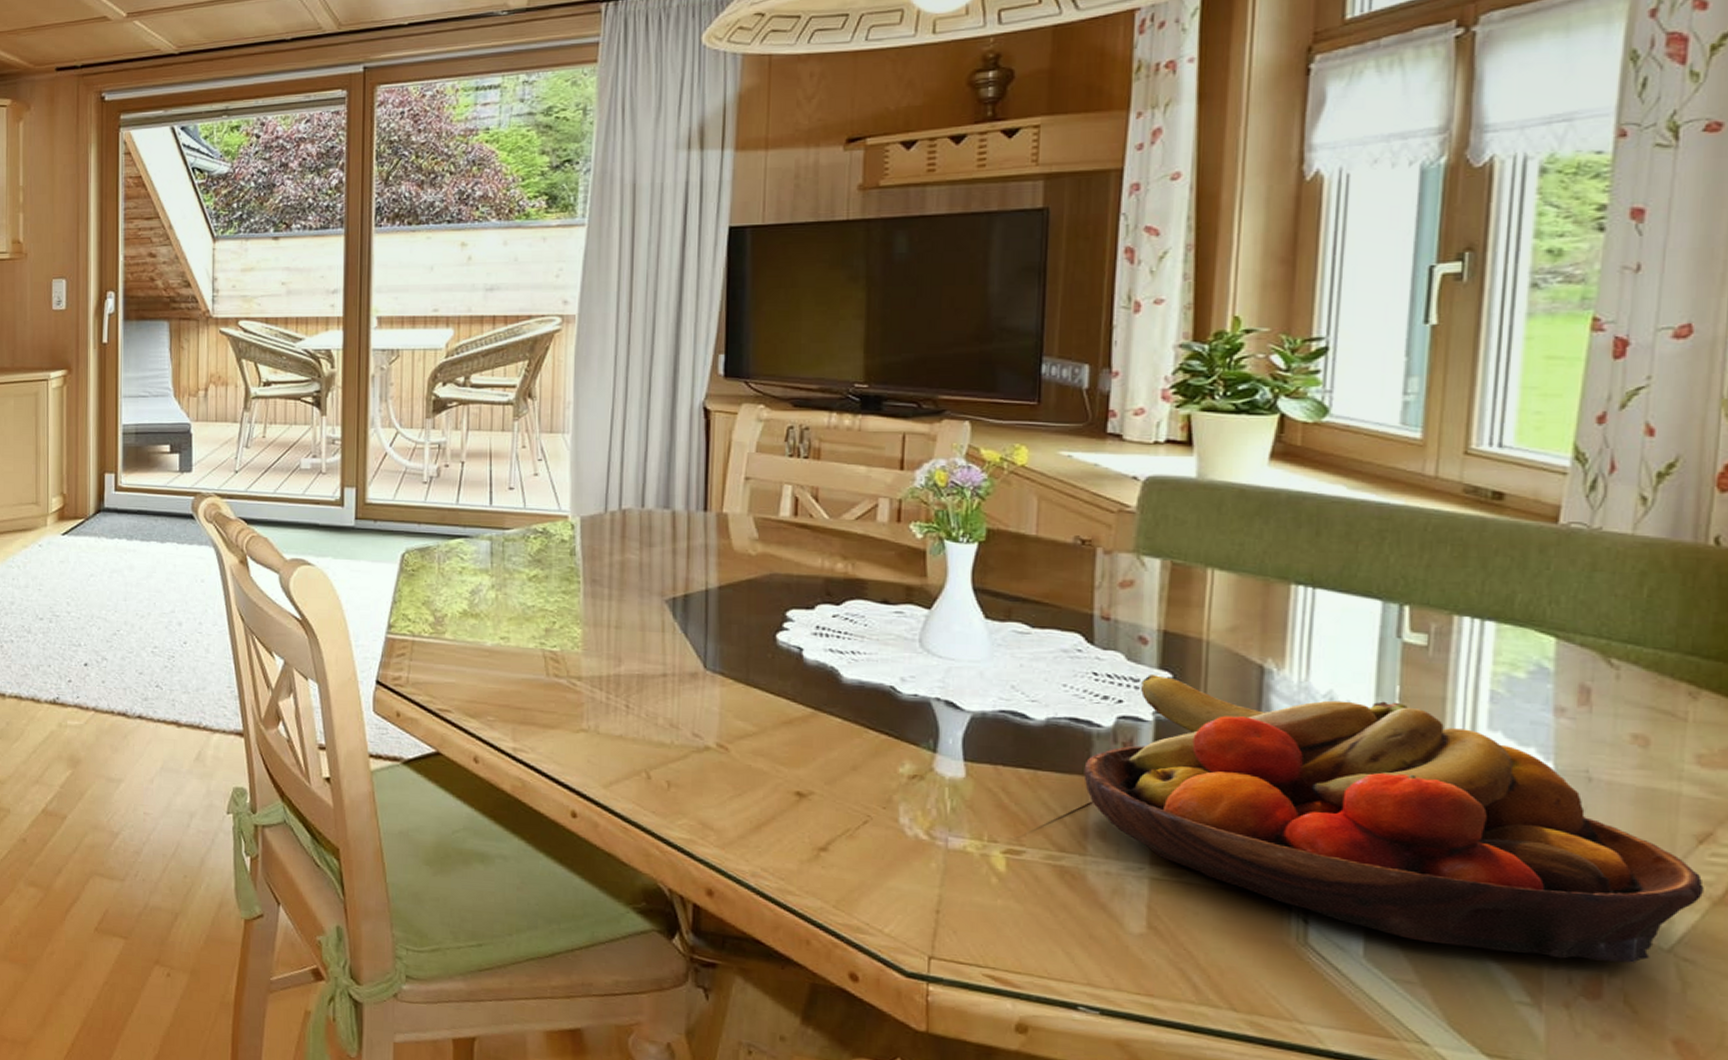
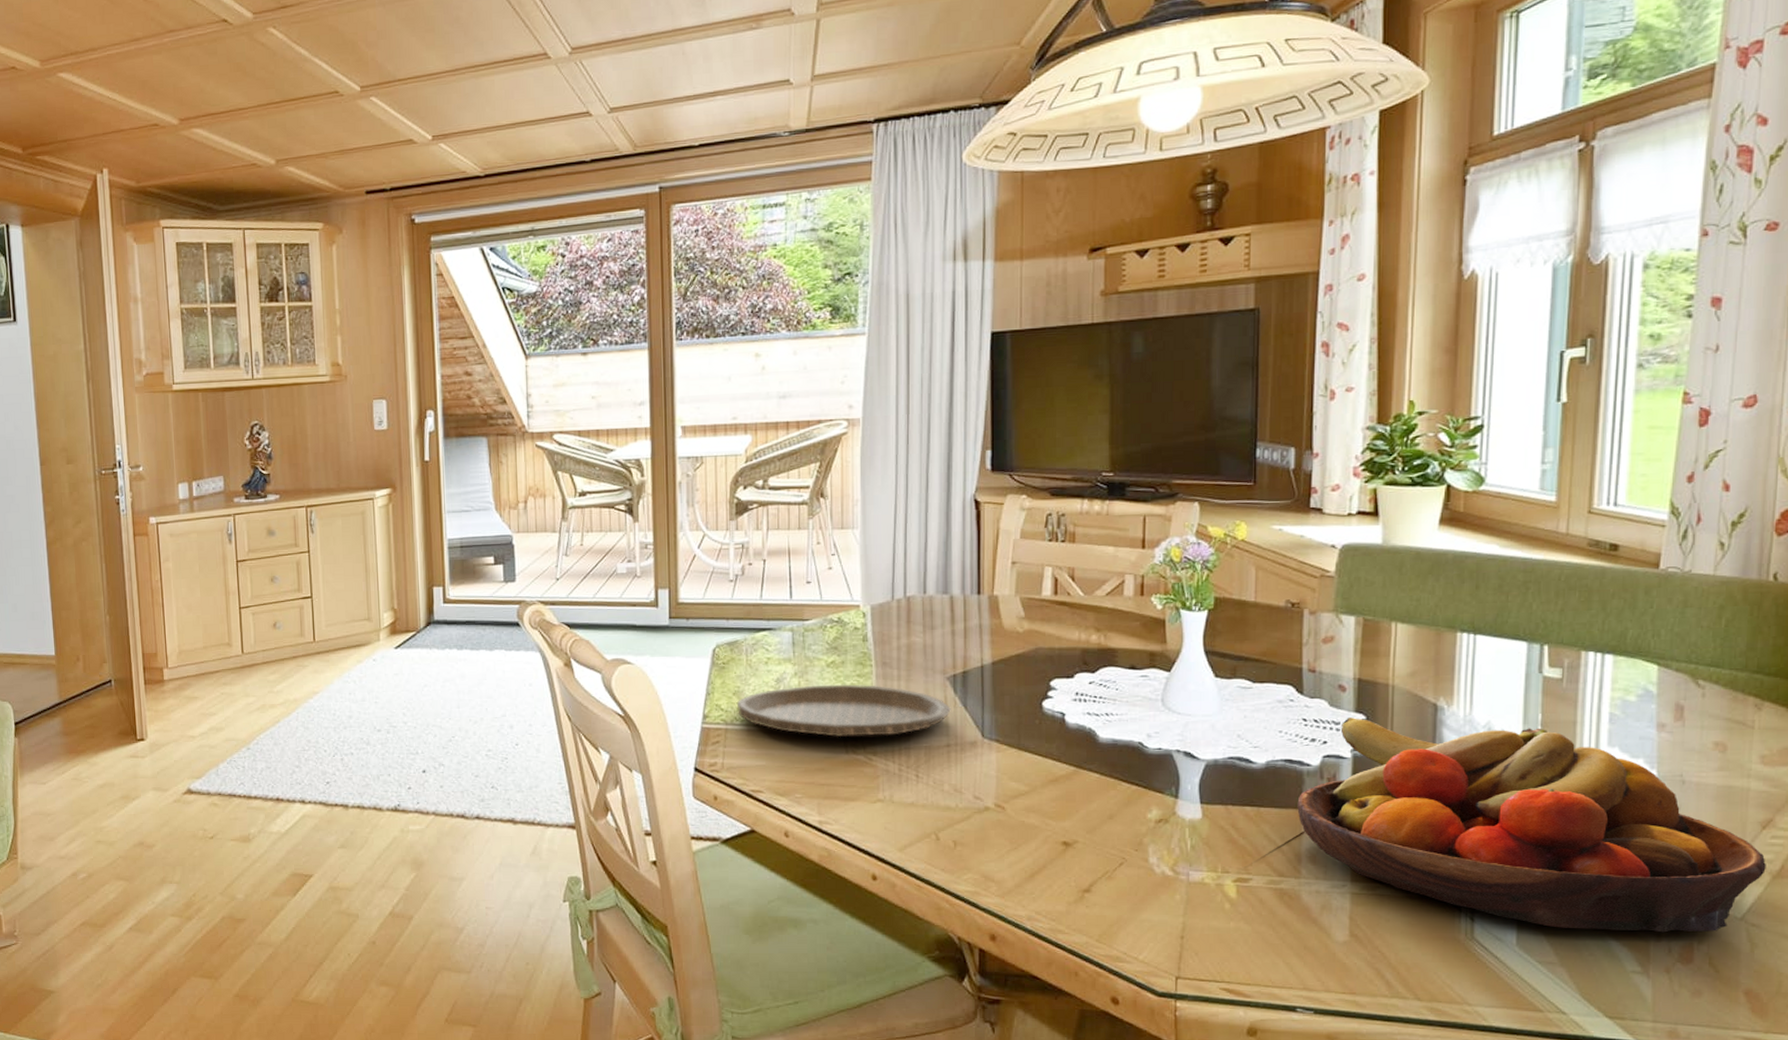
plate: none [425,599,669,660] -> present [736,684,951,738]

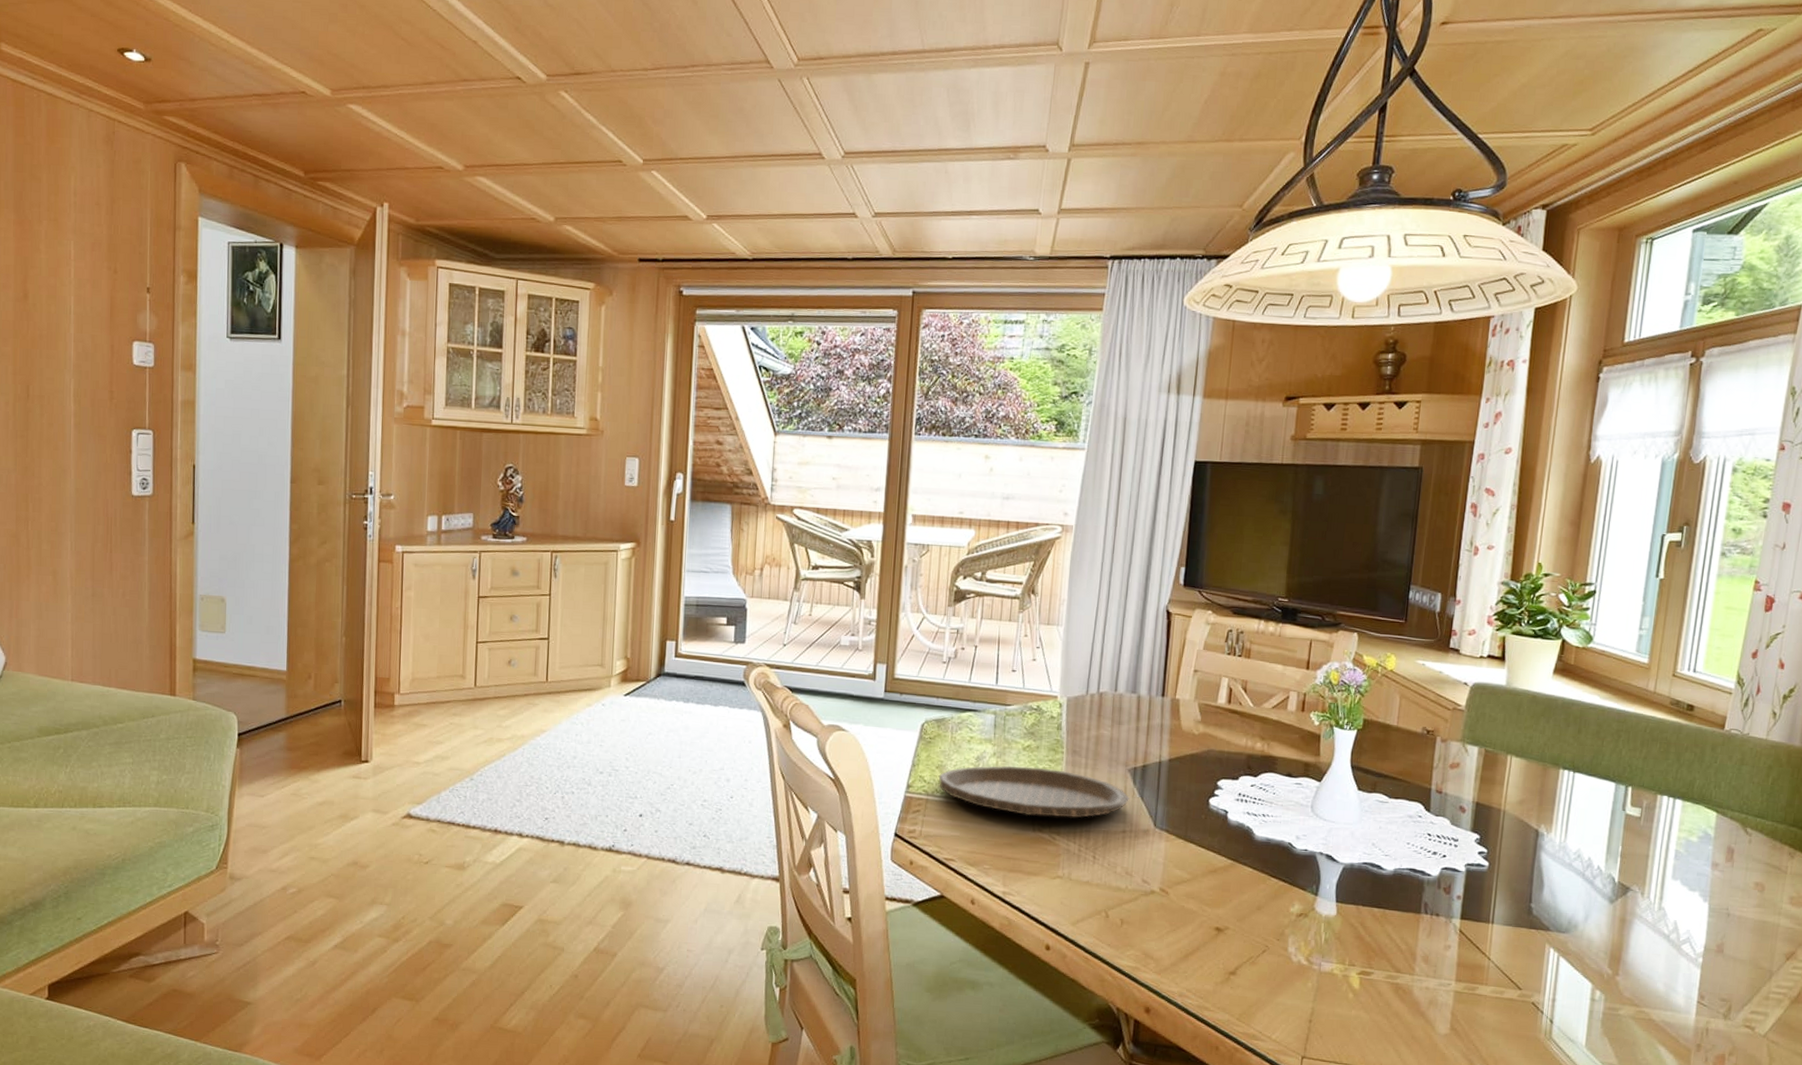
fruit bowl: present [1297,718,1766,933] -> none [1416,836,1787,1046]

